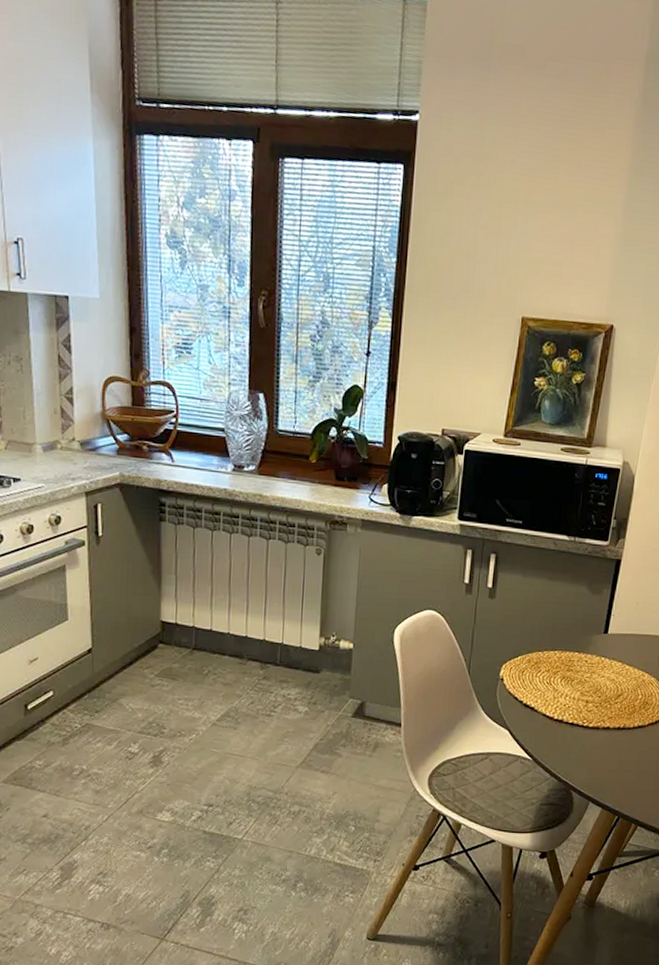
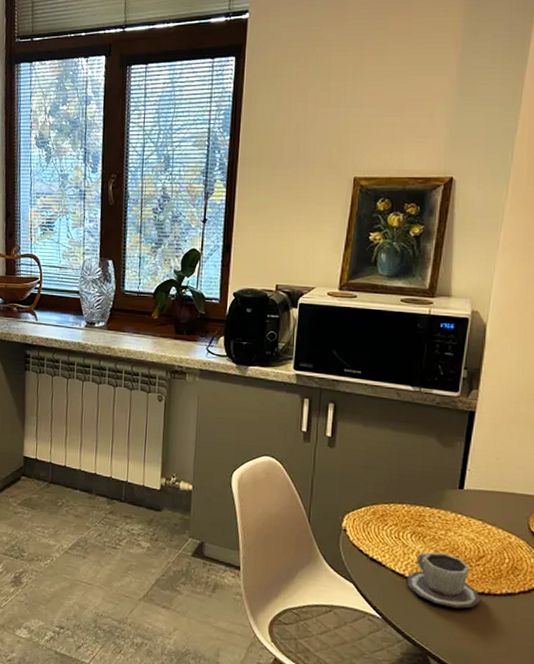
cup: none [555,694,617,744] -> present [407,552,481,609]

